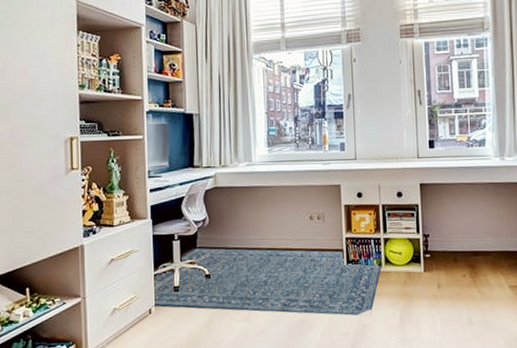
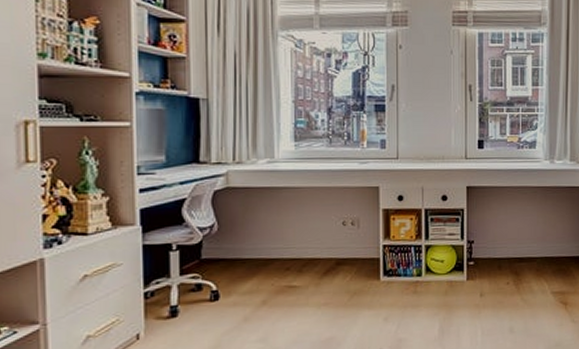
rug: present [154,248,382,316] -> none [143,259,422,331]

